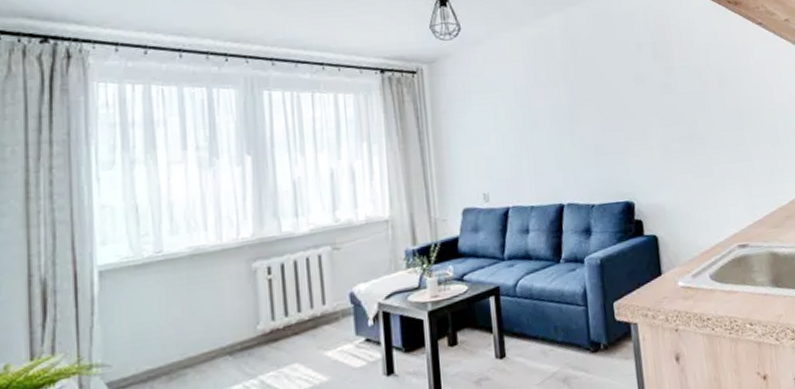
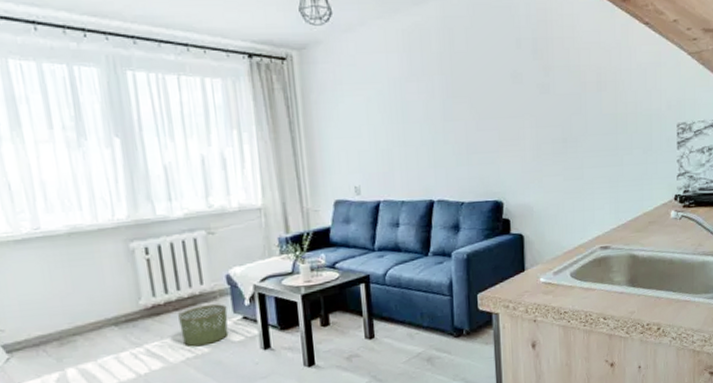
basket: none [296,325,350,376] -> present [177,304,229,347]

